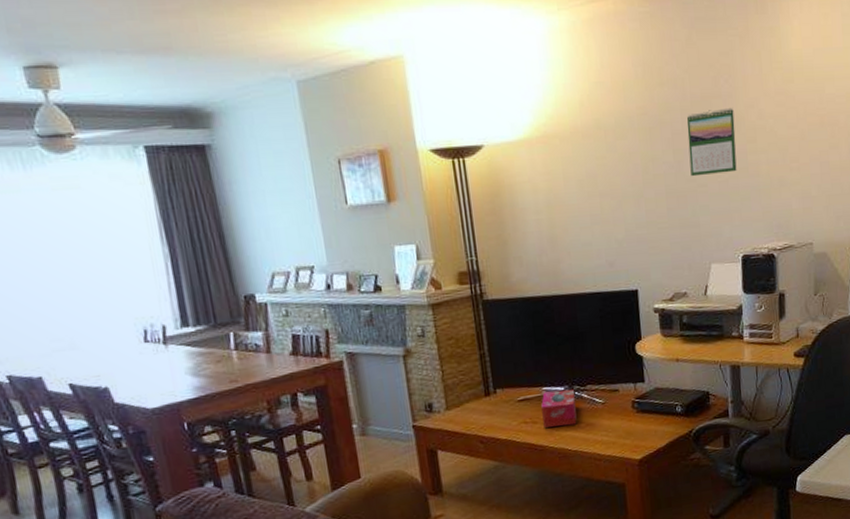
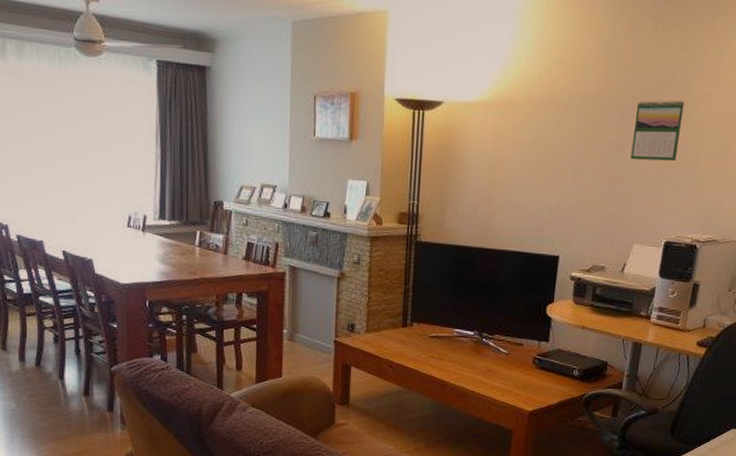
tissue box: present [541,389,577,428] -> none [449,333,482,368]

